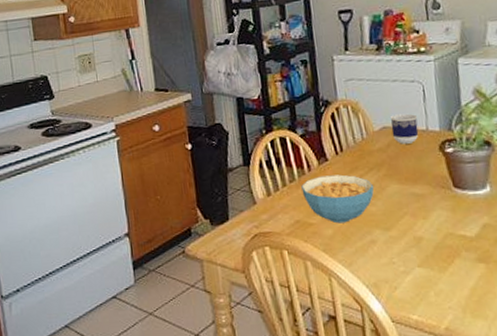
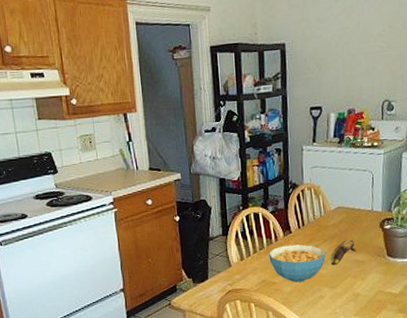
banana: none [379,166,413,201] -> present [330,238,357,266]
cup: present [389,113,419,144] -> none [344,196,366,221]

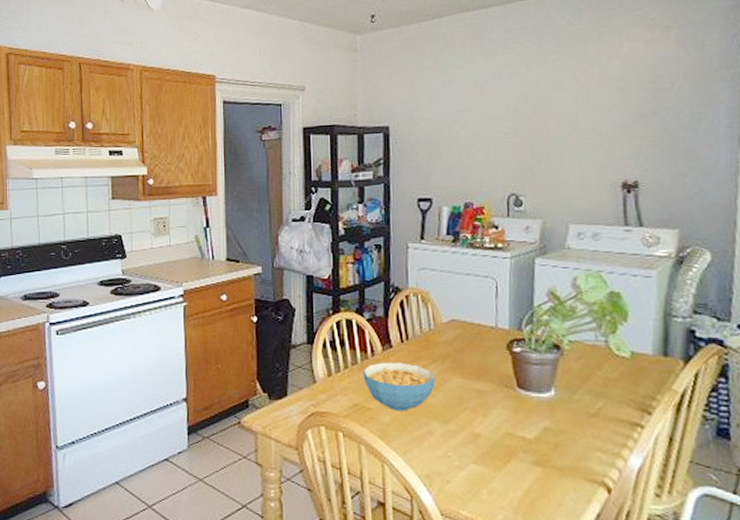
banana: present [330,238,357,266] -> none [441,360,476,394]

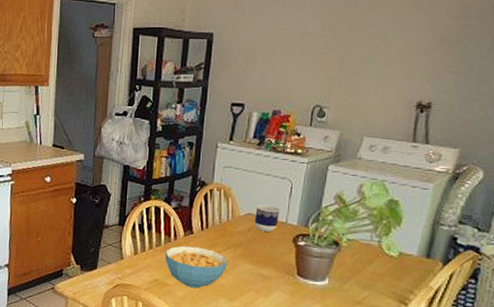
cup: none [459,308,488,339] -> present [254,204,281,232]

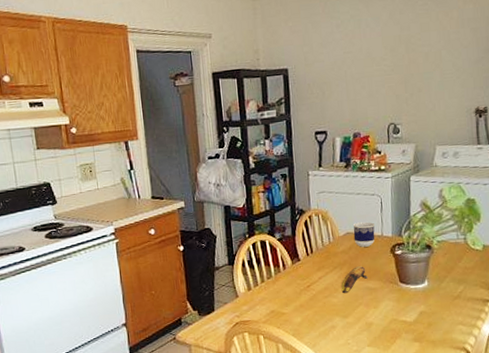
cereal bowl: present [165,246,229,289] -> none [277,272,337,313]
banana: none [232,249,263,276] -> present [341,265,368,294]

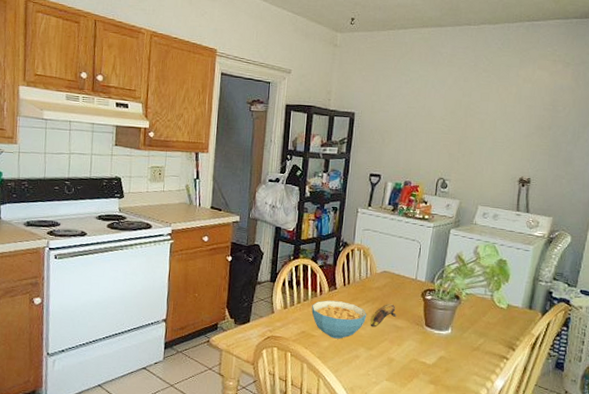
cereal bowl: none [277,272,337,313] -> present [311,300,367,339]
cup: present [352,221,375,247] -> none [389,263,411,287]

